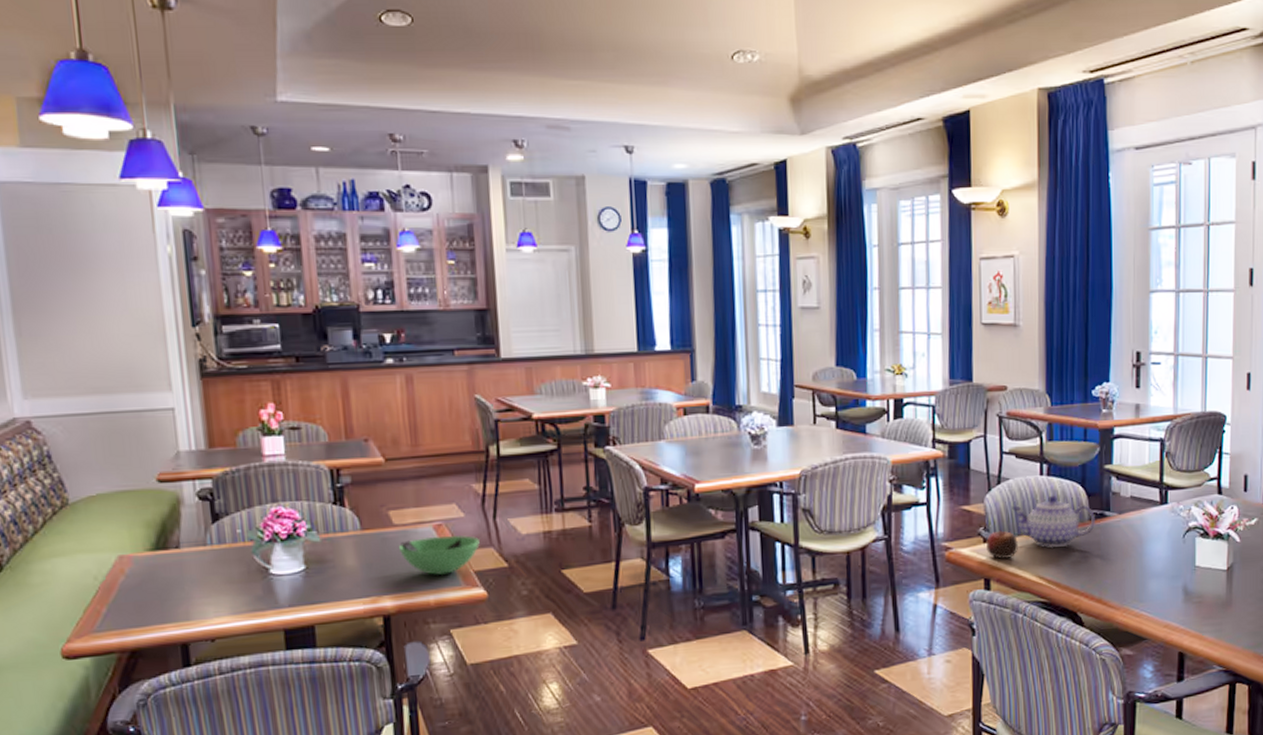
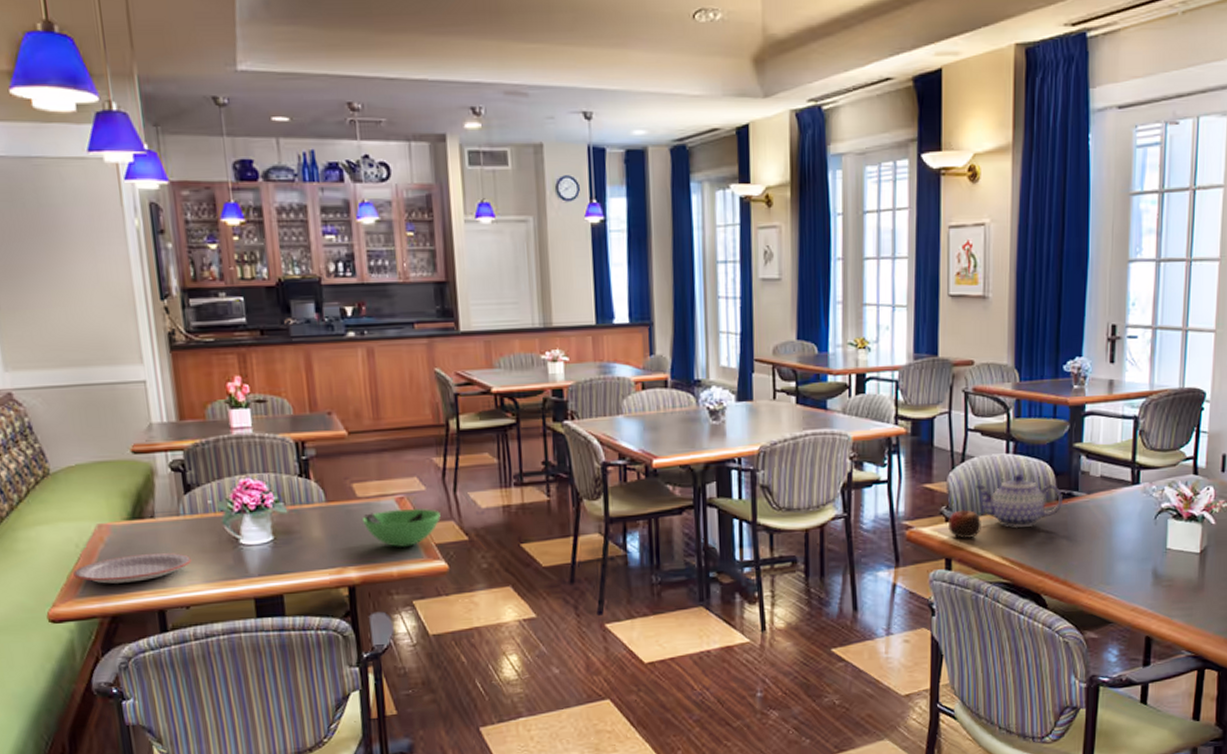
plate: none [90,584,219,618] -> present [73,553,192,584]

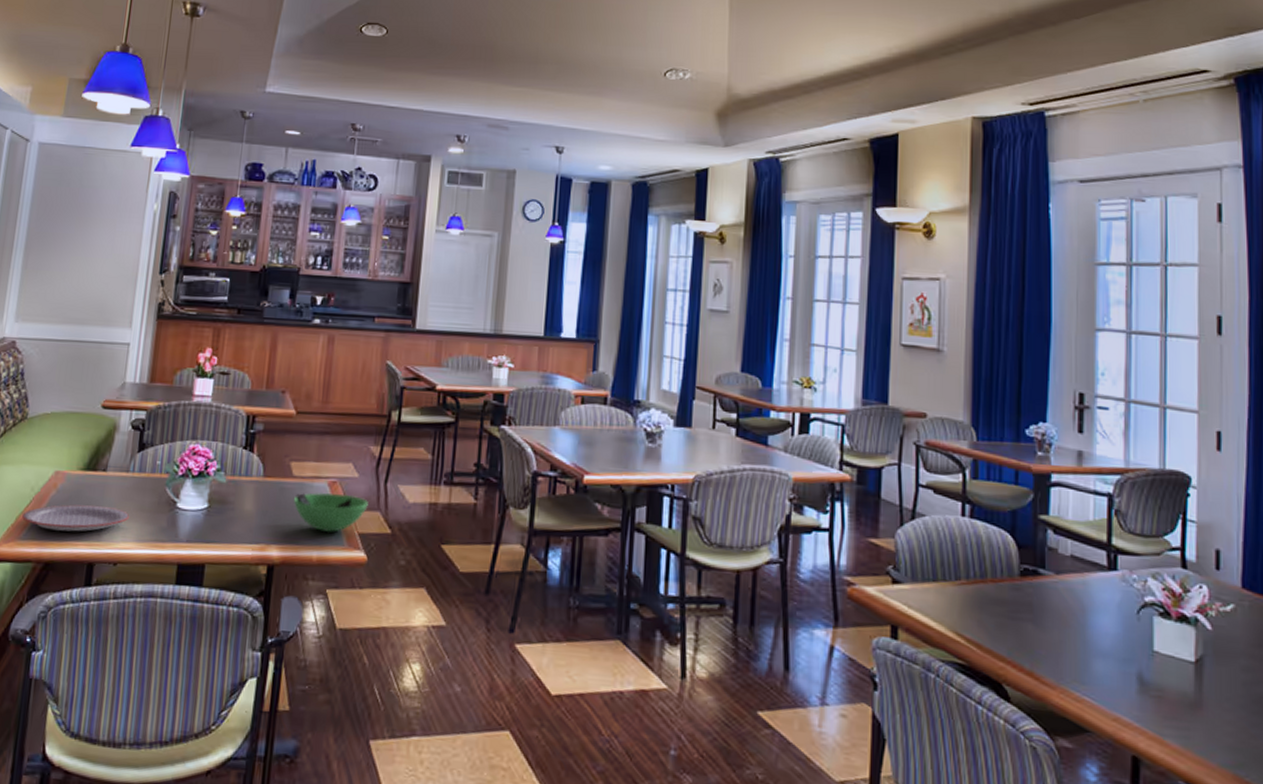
apple: present [948,508,982,538] -> none [895,570,934,606]
teapot: present [976,473,1062,529] -> none [927,540,1026,602]

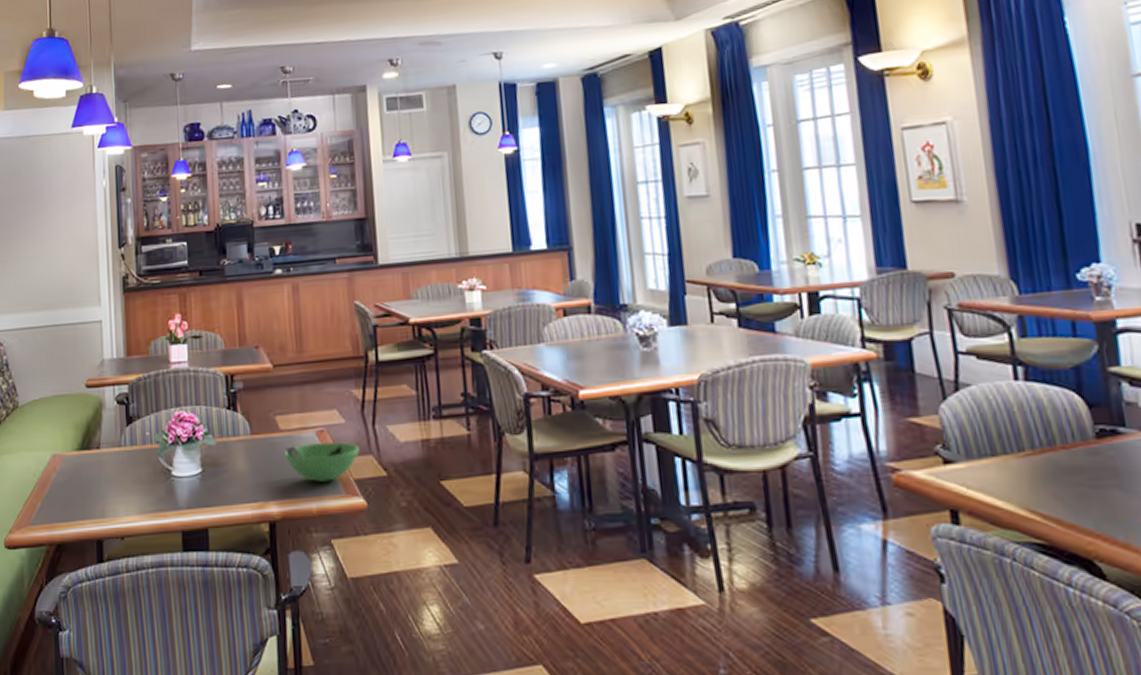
plate: present [22,504,130,532] -> none [29,483,129,512]

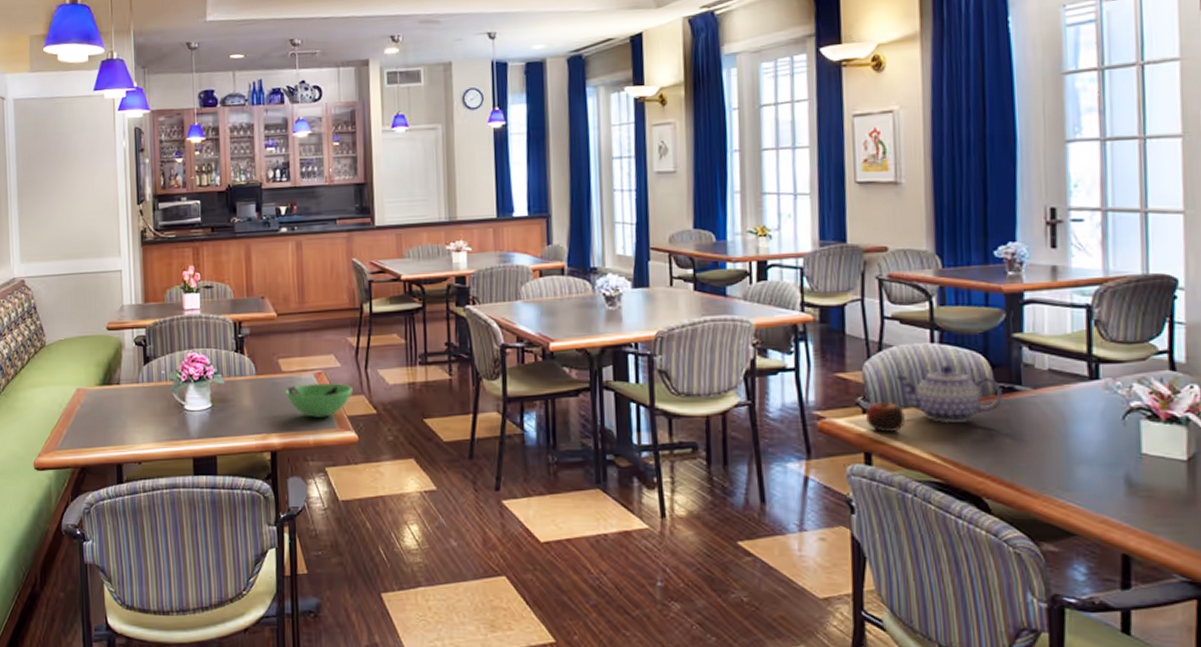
apple: none [947,447,995,485] -> present [866,400,906,432]
teapot: none [978,405,1105,474] -> present [896,364,1003,424]

